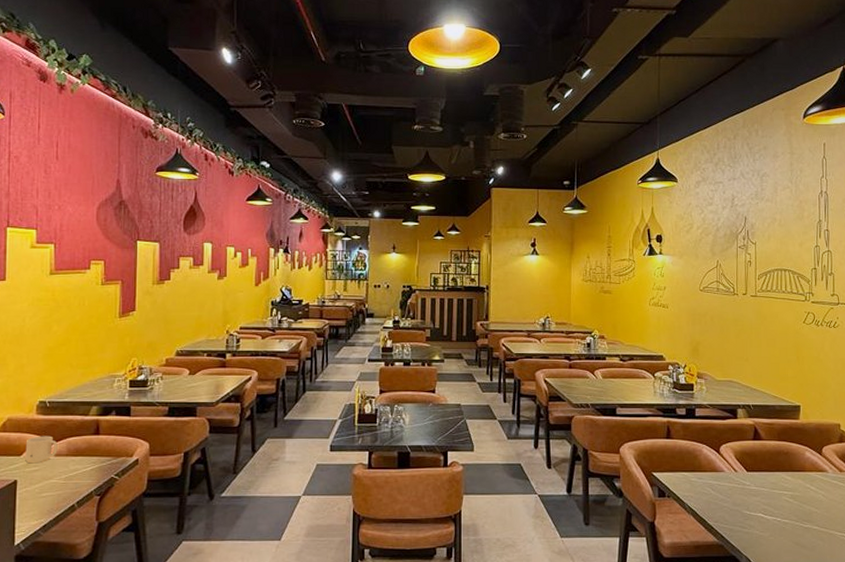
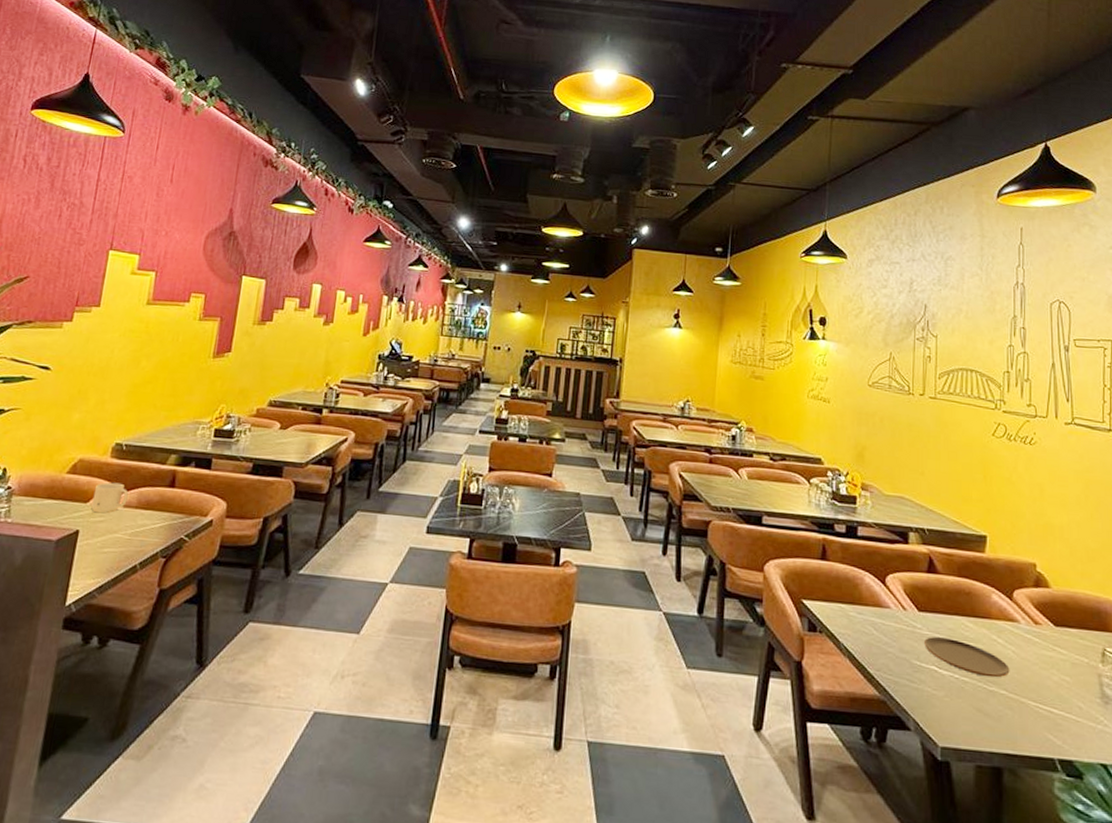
plate: none [753,490,821,517] -> present [924,637,1010,678]

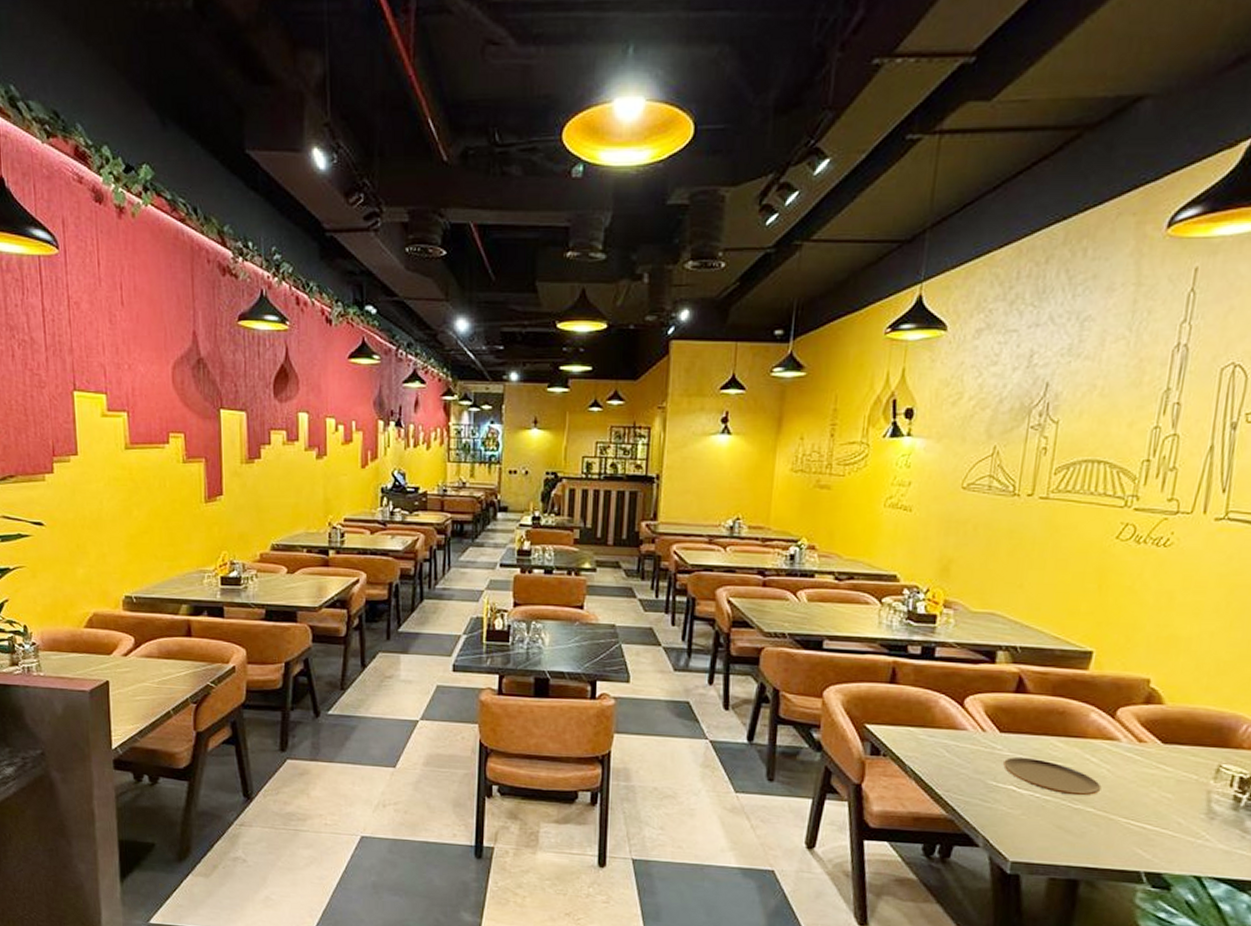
mug: present [91,482,129,514] -> none [114,634,148,665]

